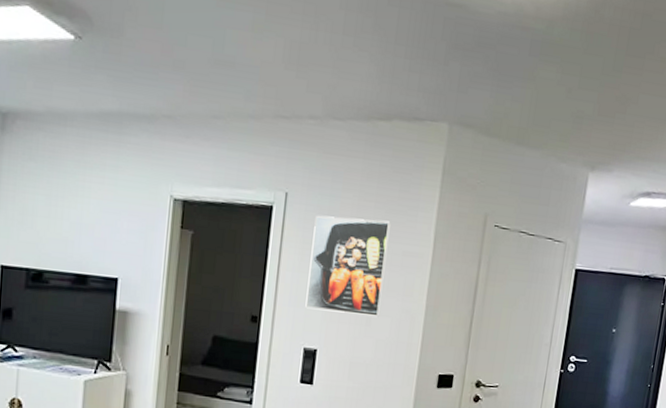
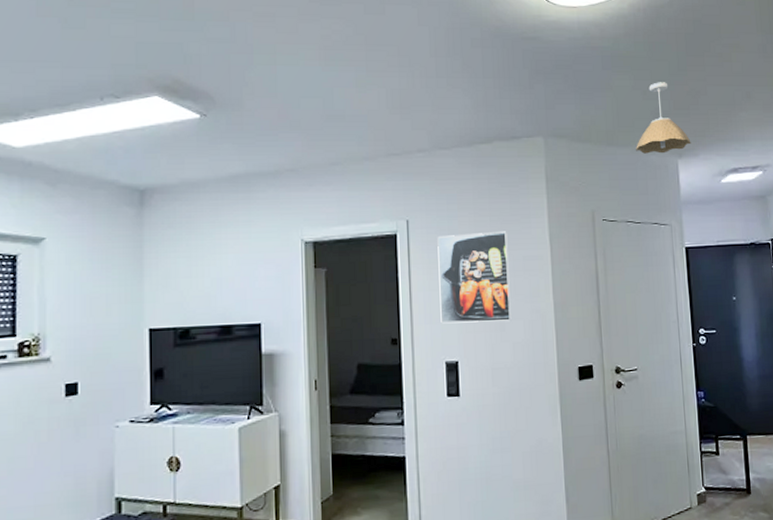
pendant light: none [546,80,608,163] -> present [636,82,691,154]

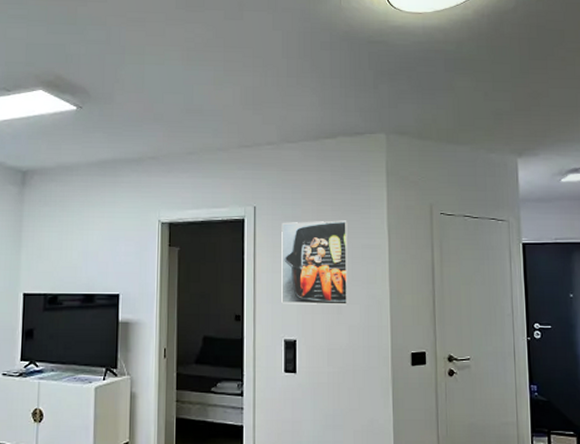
pendant light: present [636,82,691,154] -> none [476,84,531,152]

